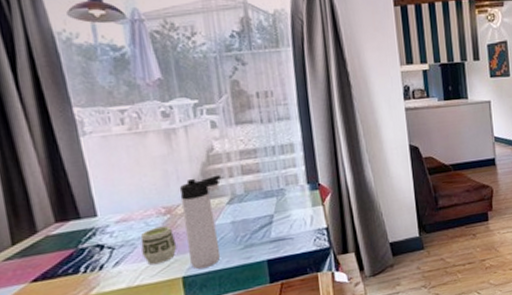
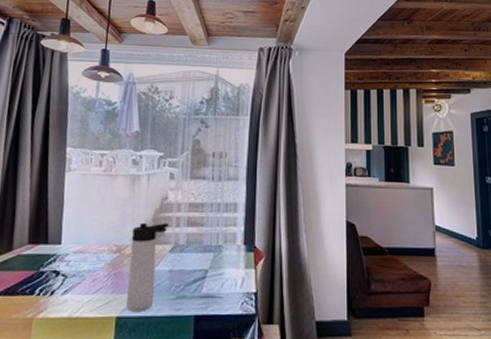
cup: present [140,225,177,265] -> none [88,263,119,300]

